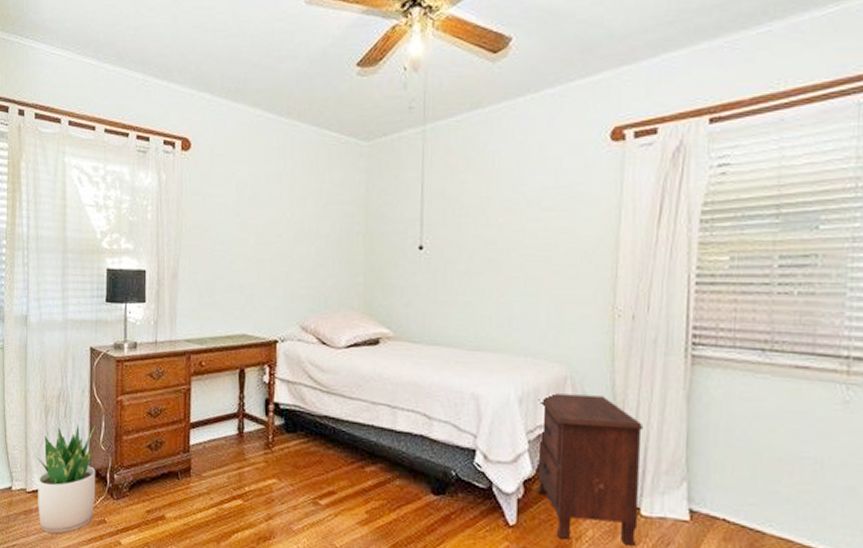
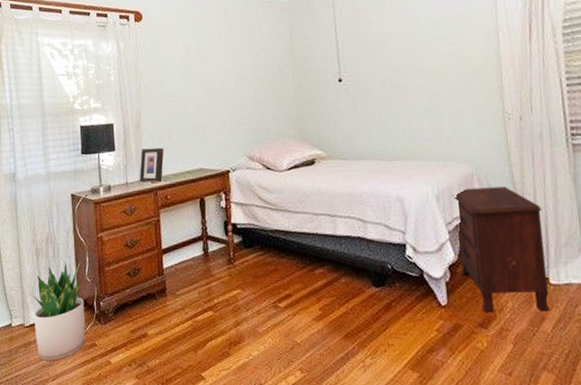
picture frame: none [171,304,203,346] -> present [139,147,164,183]

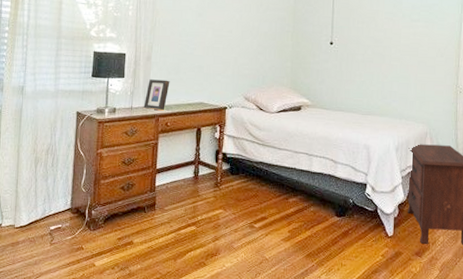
planter: present [30,261,86,361] -> none [24,172,78,260]

